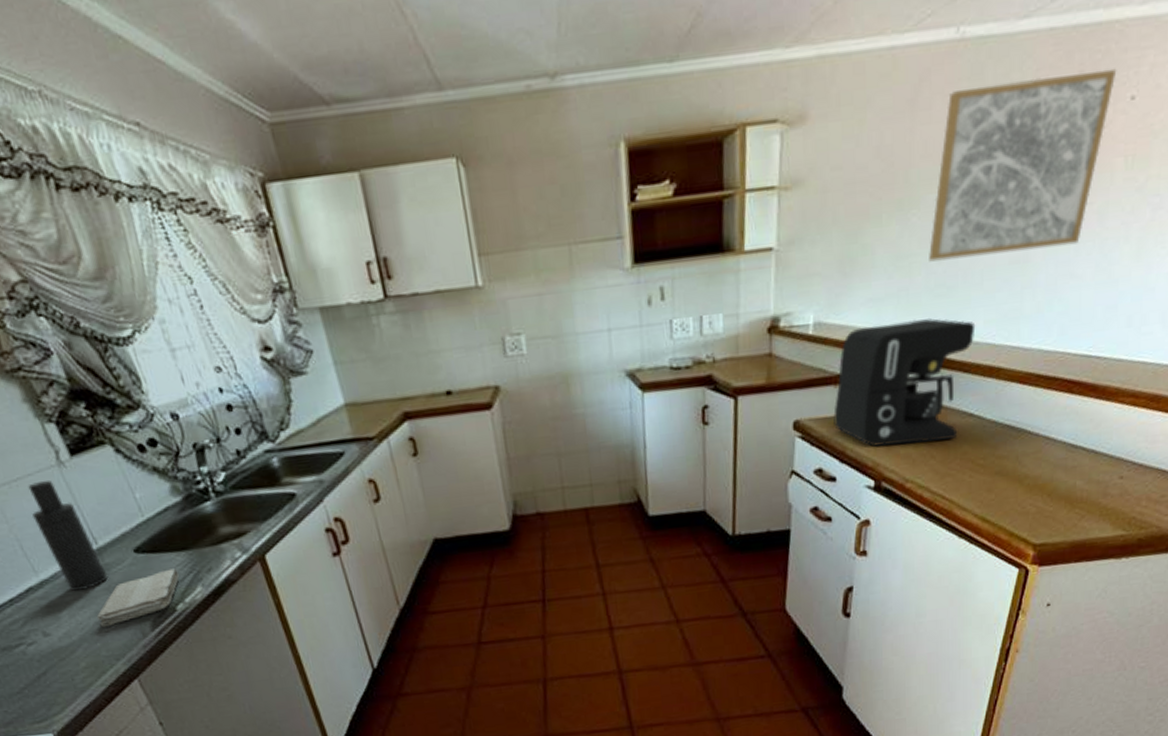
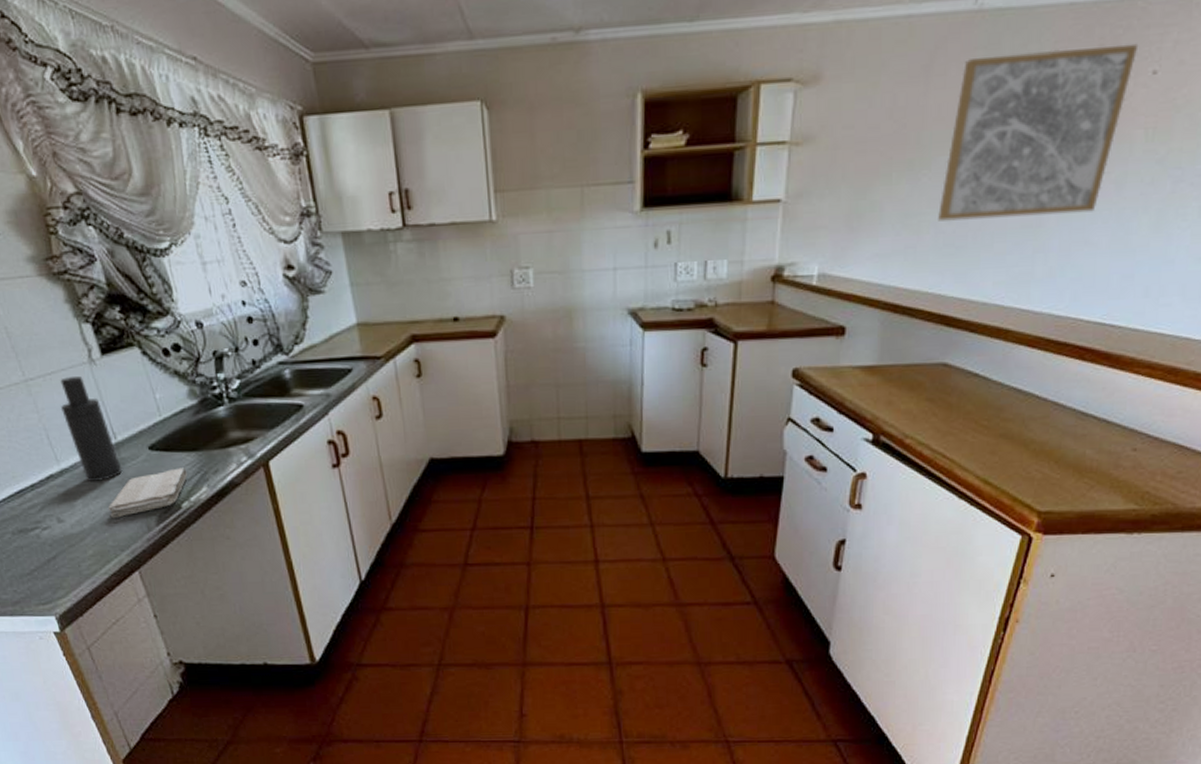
coffee maker: present [833,317,976,447] -> none [834,275,984,400]

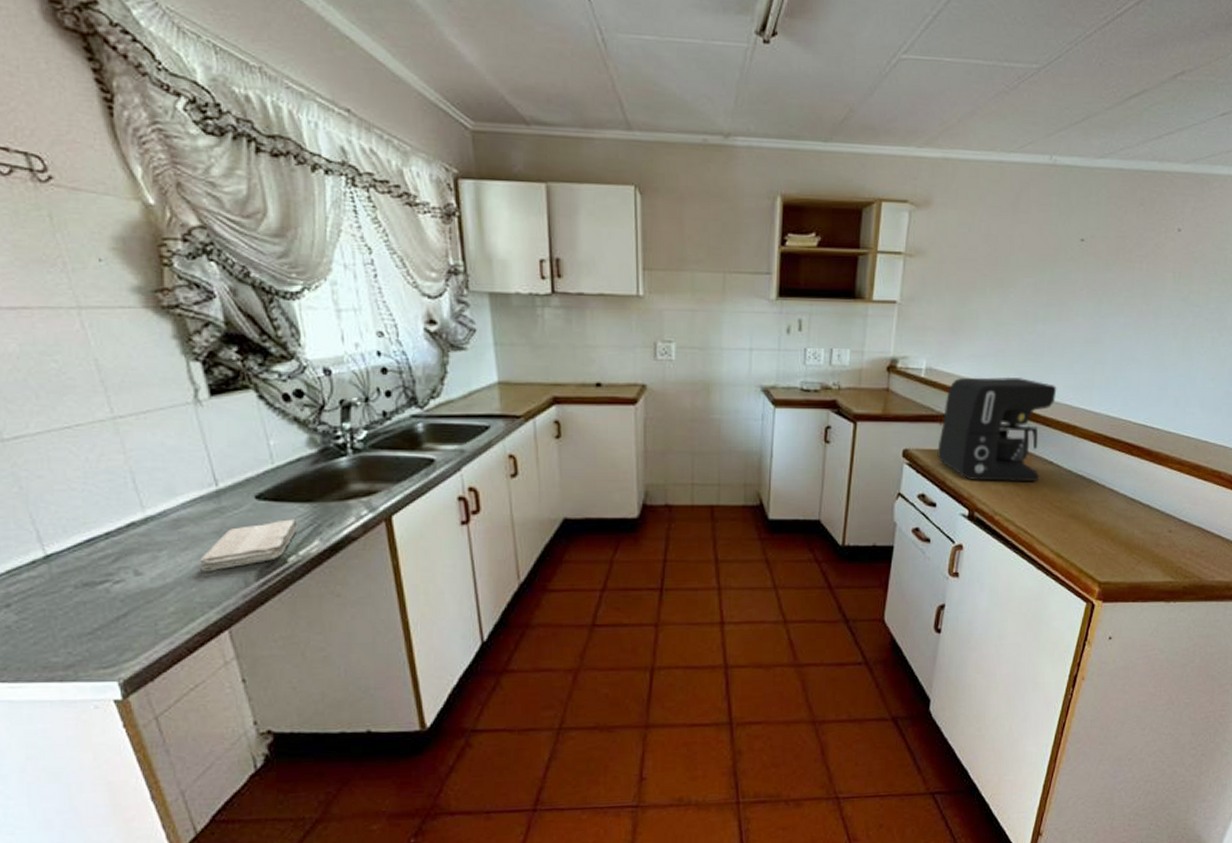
atomizer: present [60,375,123,481] -> none [153,416,222,531]
coffee maker: none [834,275,984,400] -> present [937,376,1057,482]
wall art: present [938,43,1139,221] -> none [1022,202,1168,335]

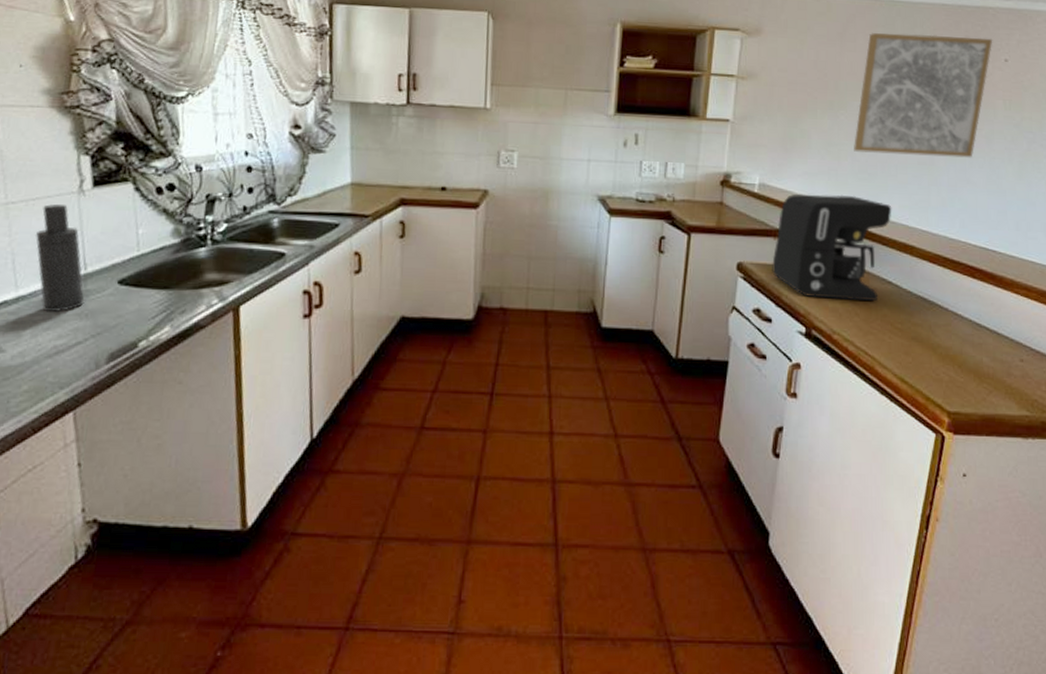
atomizer: none [153,416,222,531] -> present [35,203,85,312]
washcloth: present [198,519,298,572] -> none [57,305,153,353]
wall art: none [1022,202,1168,335] -> present [854,33,993,158]

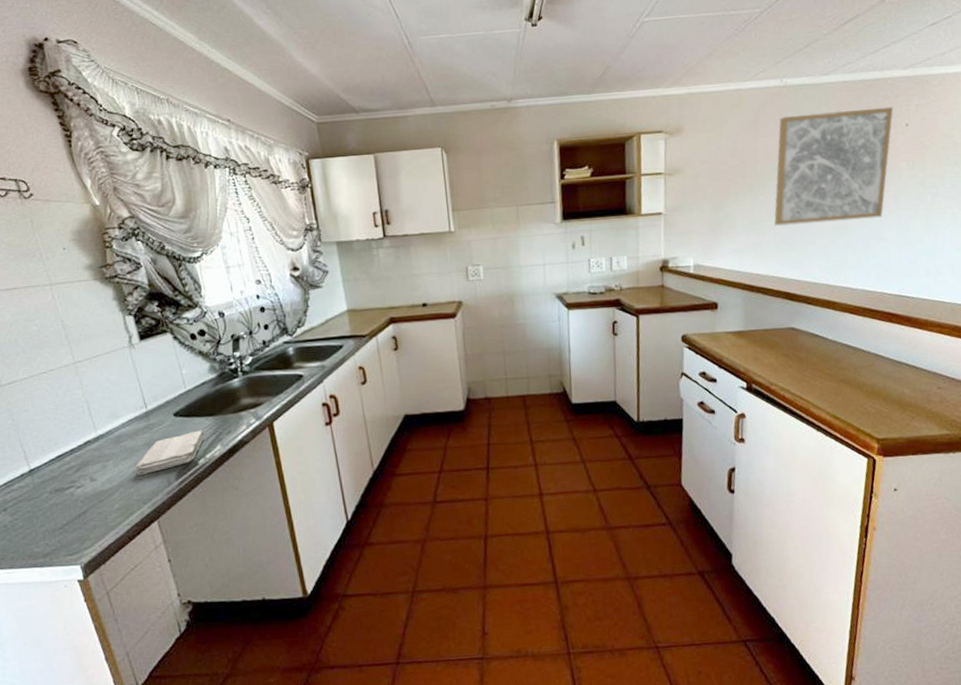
atomizer: present [35,203,85,312] -> none [101,357,150,445]
washcloth: none [57,305,153,353] -> present [135,430,205,476]
coffee maker: present [772,194,892,301] -> none [711,264,814,357]

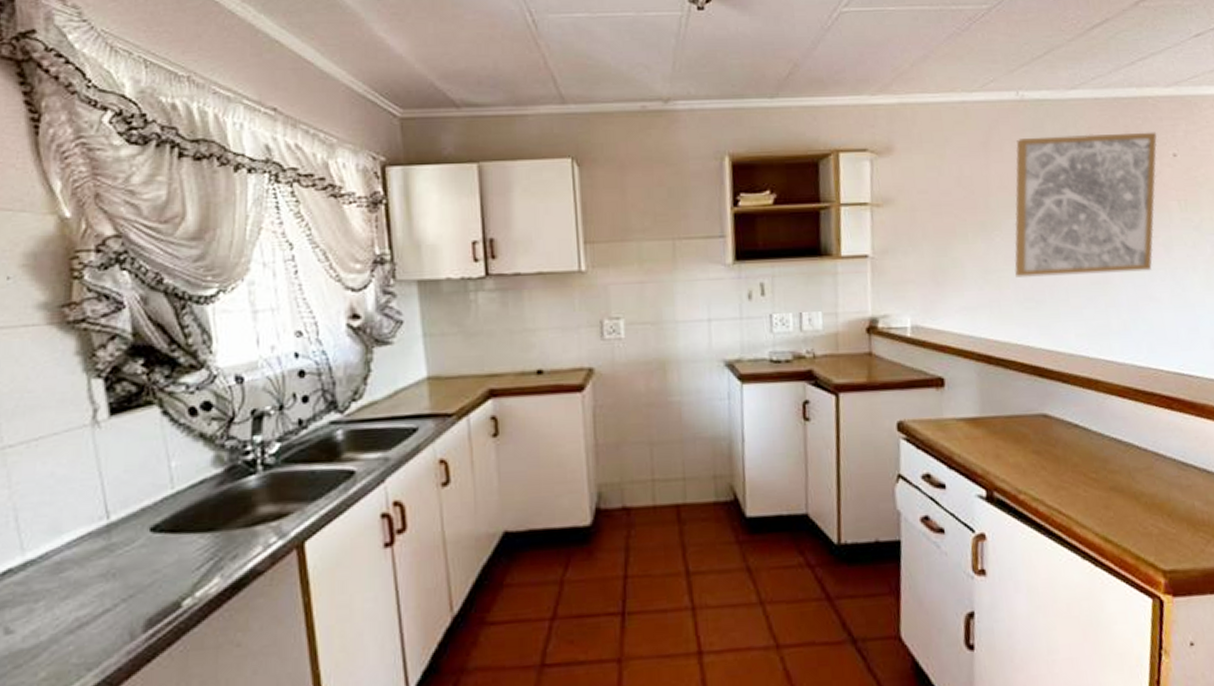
washcloth: present [135,430,205,476] -> none [79,553,196,625]

